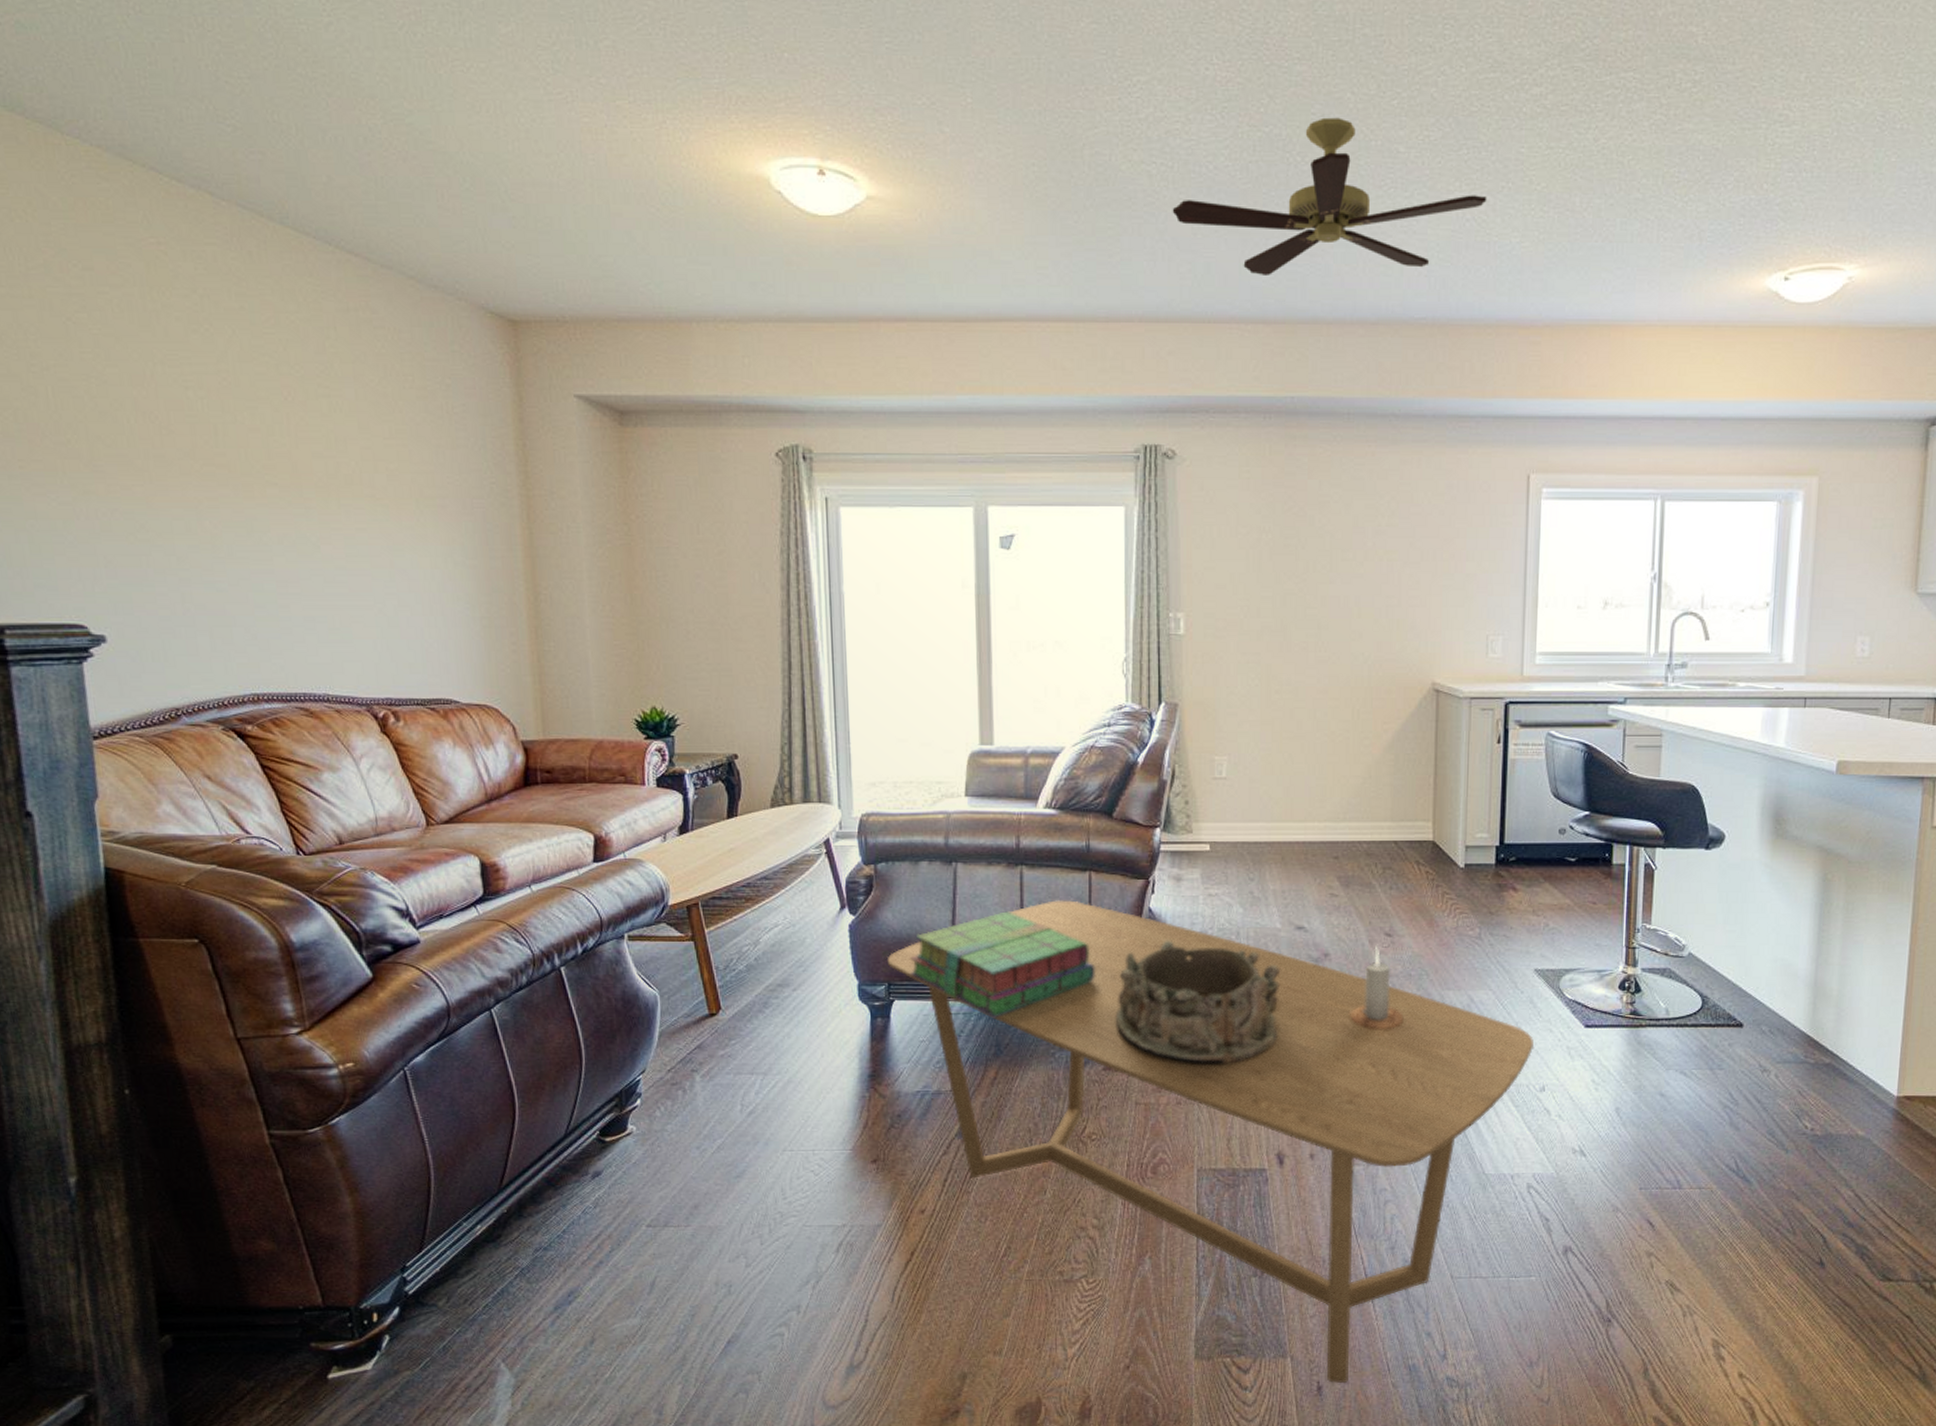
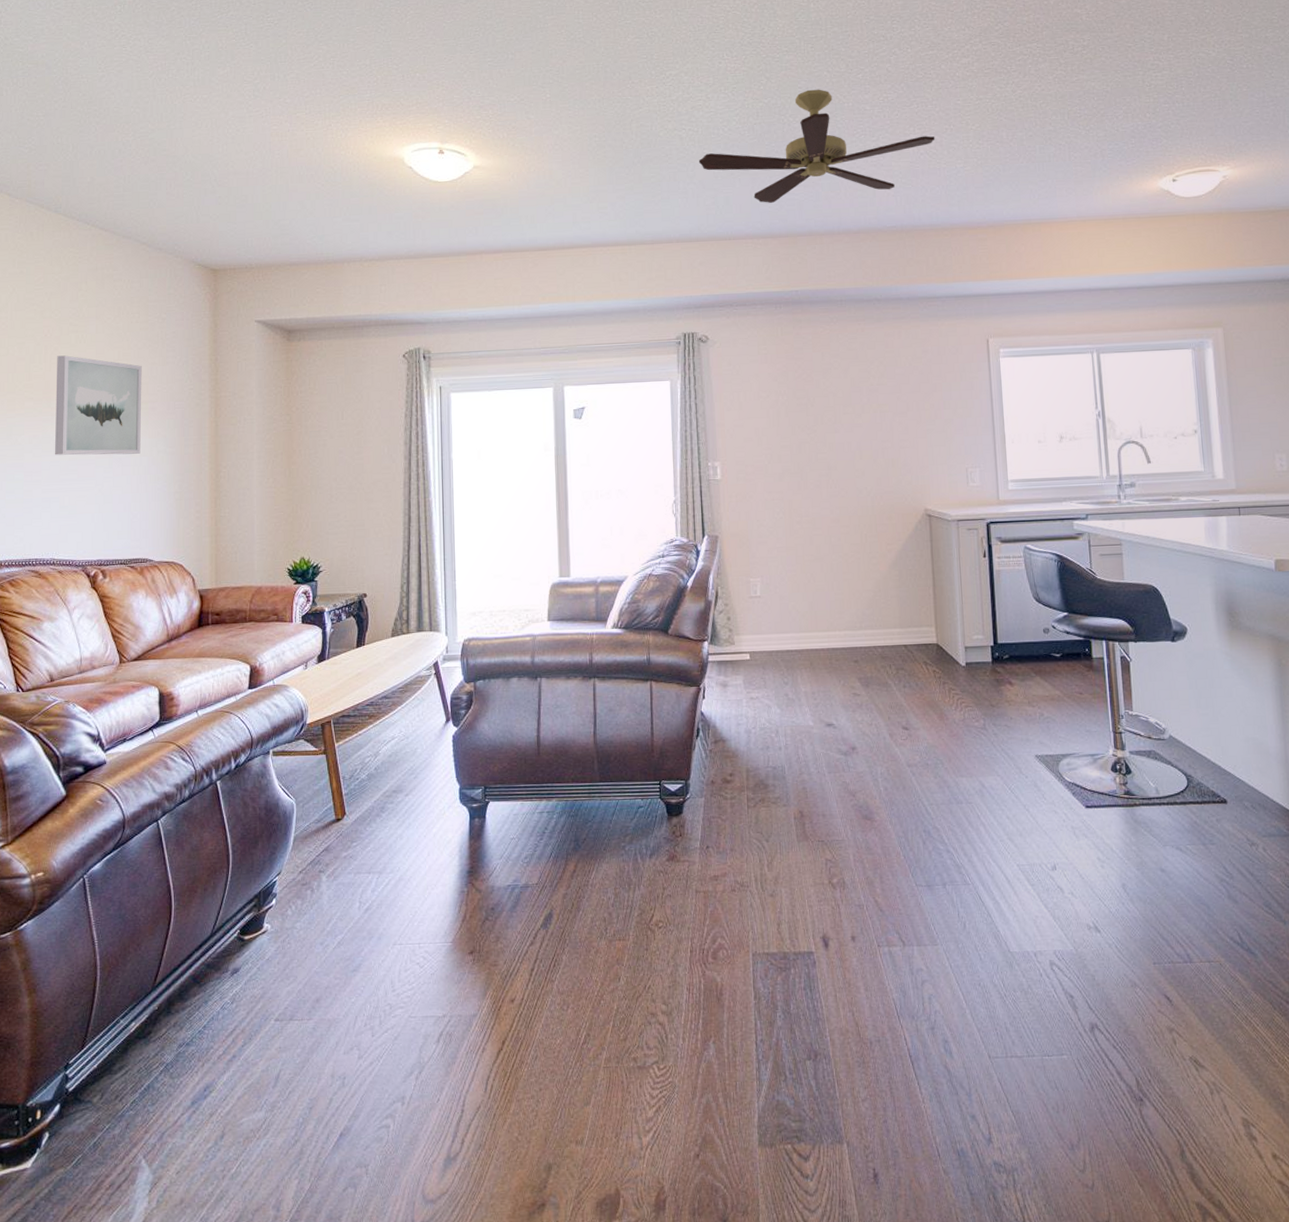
wall art: none [304,428,432,565] -> present [54,355,142,455]
coffee table: present [887,900,1535,1384] -> none [483,707,1043,1171]
stack of books: present [910,911,1095,1018] -> none [503,719,658,815]
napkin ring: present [1115,940,1280,1064] -> none [676,740,816,853]
candle: present [1350,945,1404,1030] -> none [877,738,925,816]

